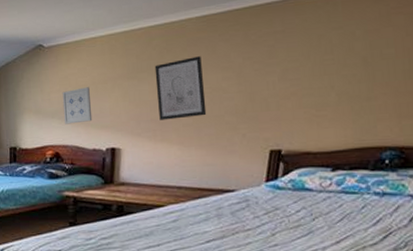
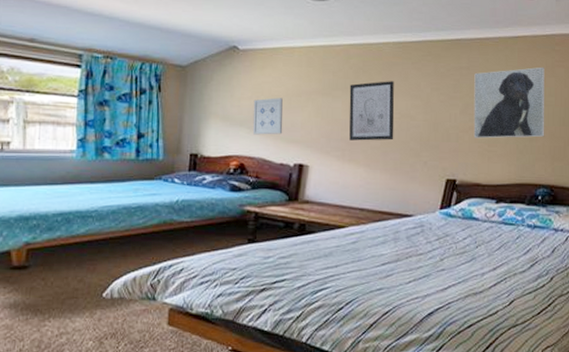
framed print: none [291,17,386,104] -> present [473,67,545,139]

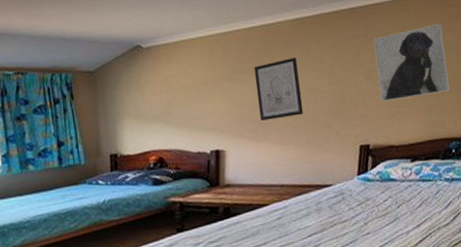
wall art: present [252,98,283,135] -> none [163,89,196,128]

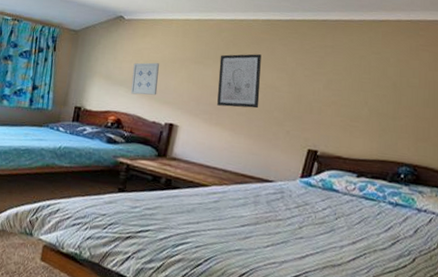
wall art: none [163,89,196,128] -> present [130,62,159,95]
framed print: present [373,23,451,102] -> none [336,49,409,117]

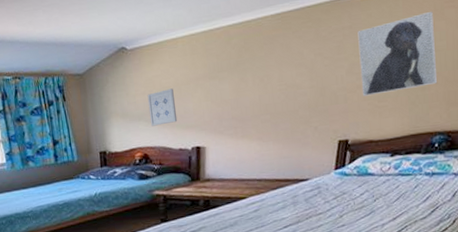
wall art: present [217,54,261,109] -> none [234,54,283,118]
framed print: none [336,49,409,117] -> present [357,11,438,97]

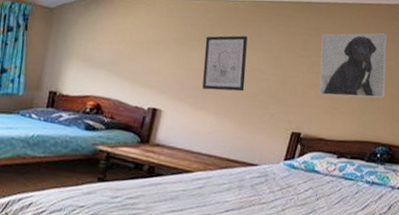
wall art: present [147,88,178,126] -> none [111,43,142,79]
wall art: none [234,54,283,118] -> present [202,35,248,92]

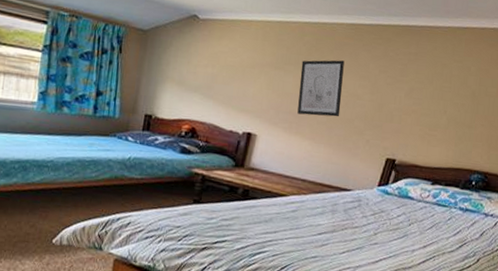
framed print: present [319,33,387,98] -> none [416,58,489,125]

